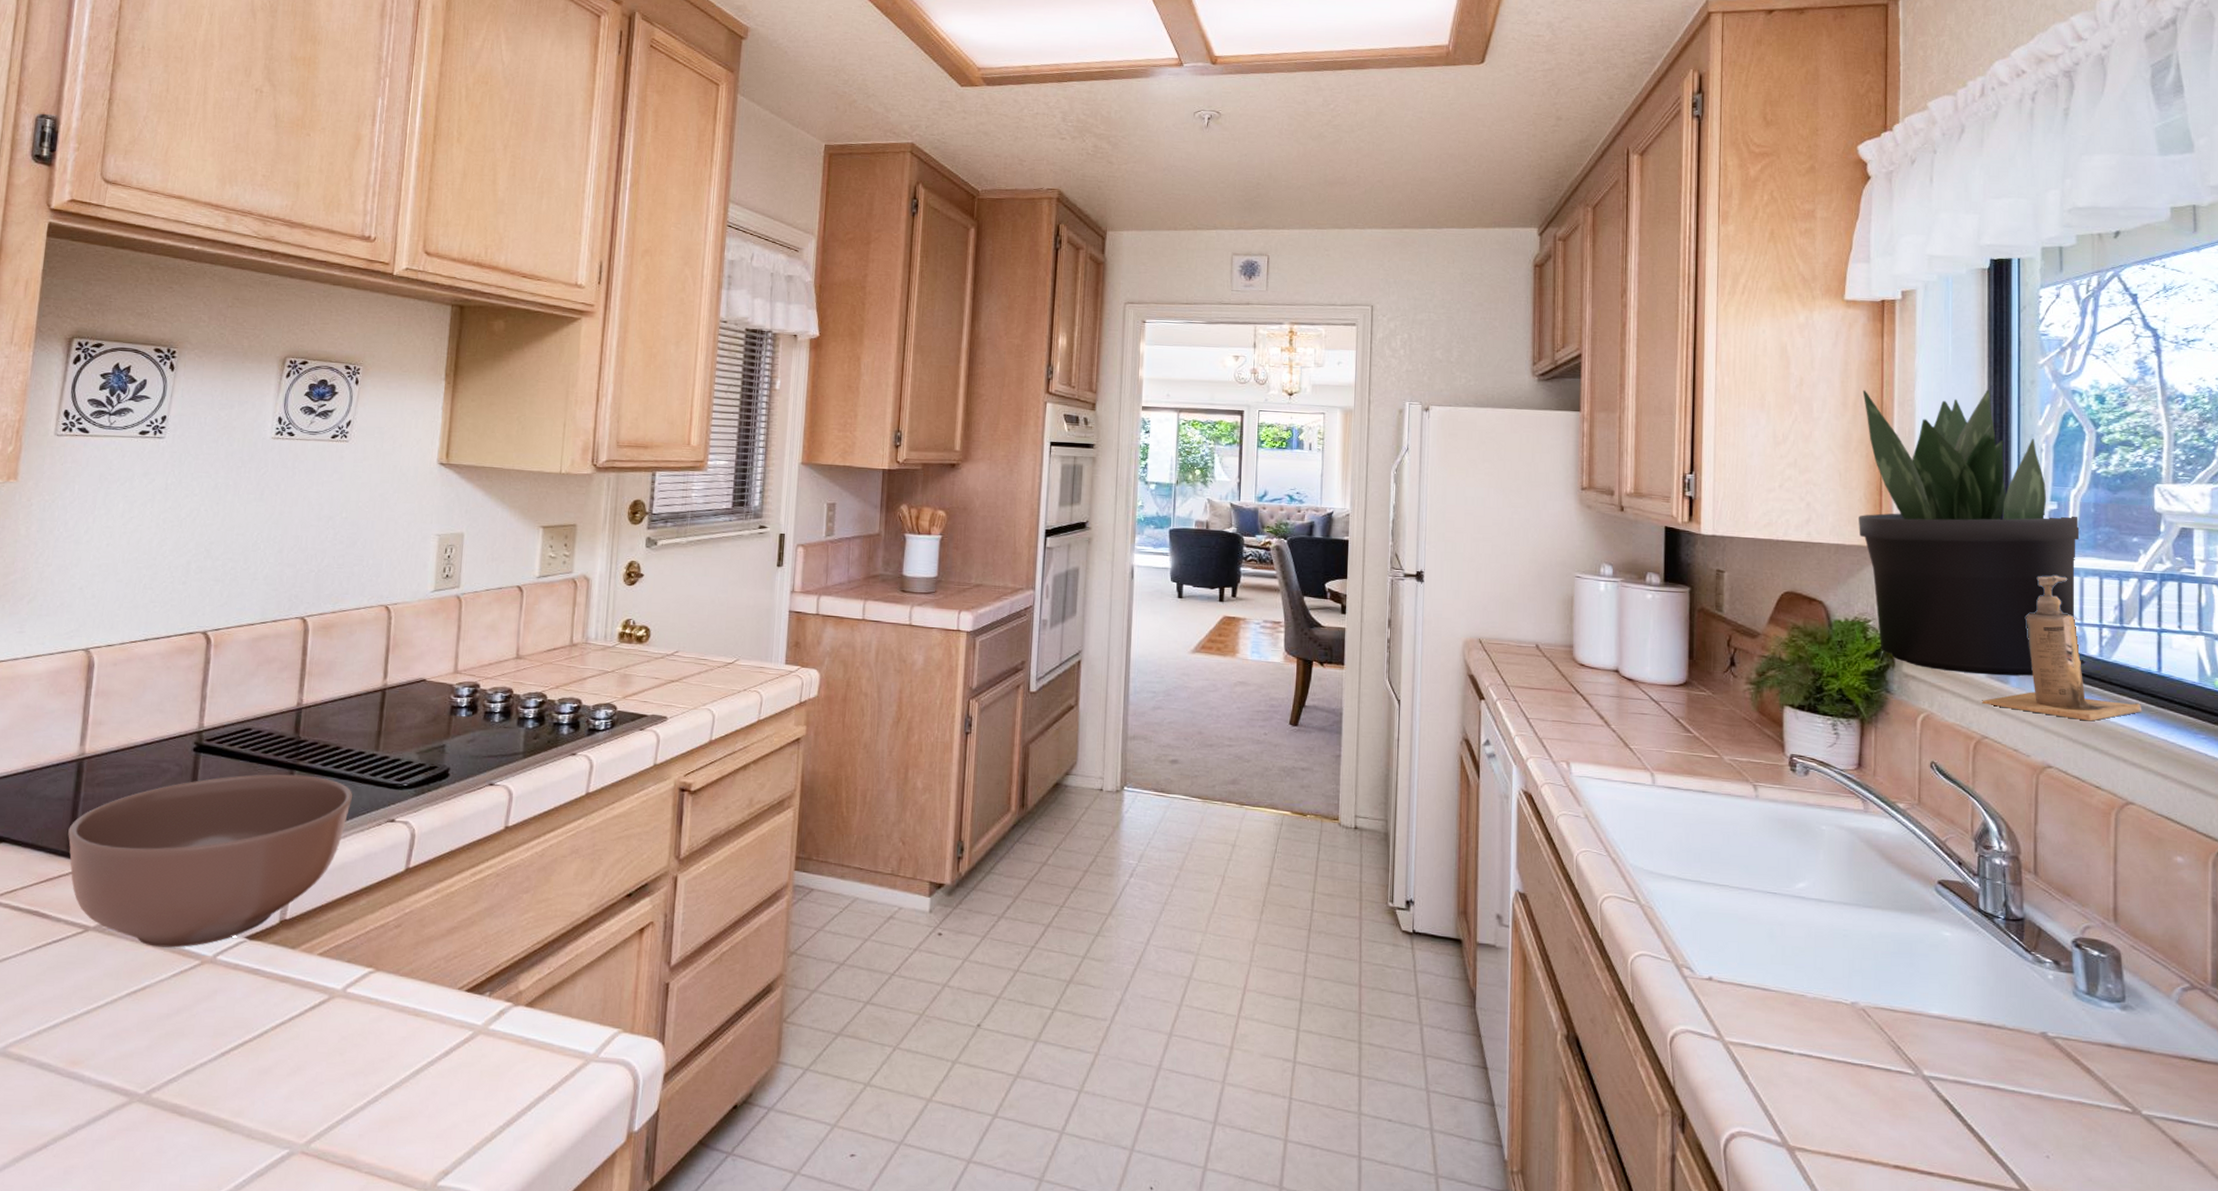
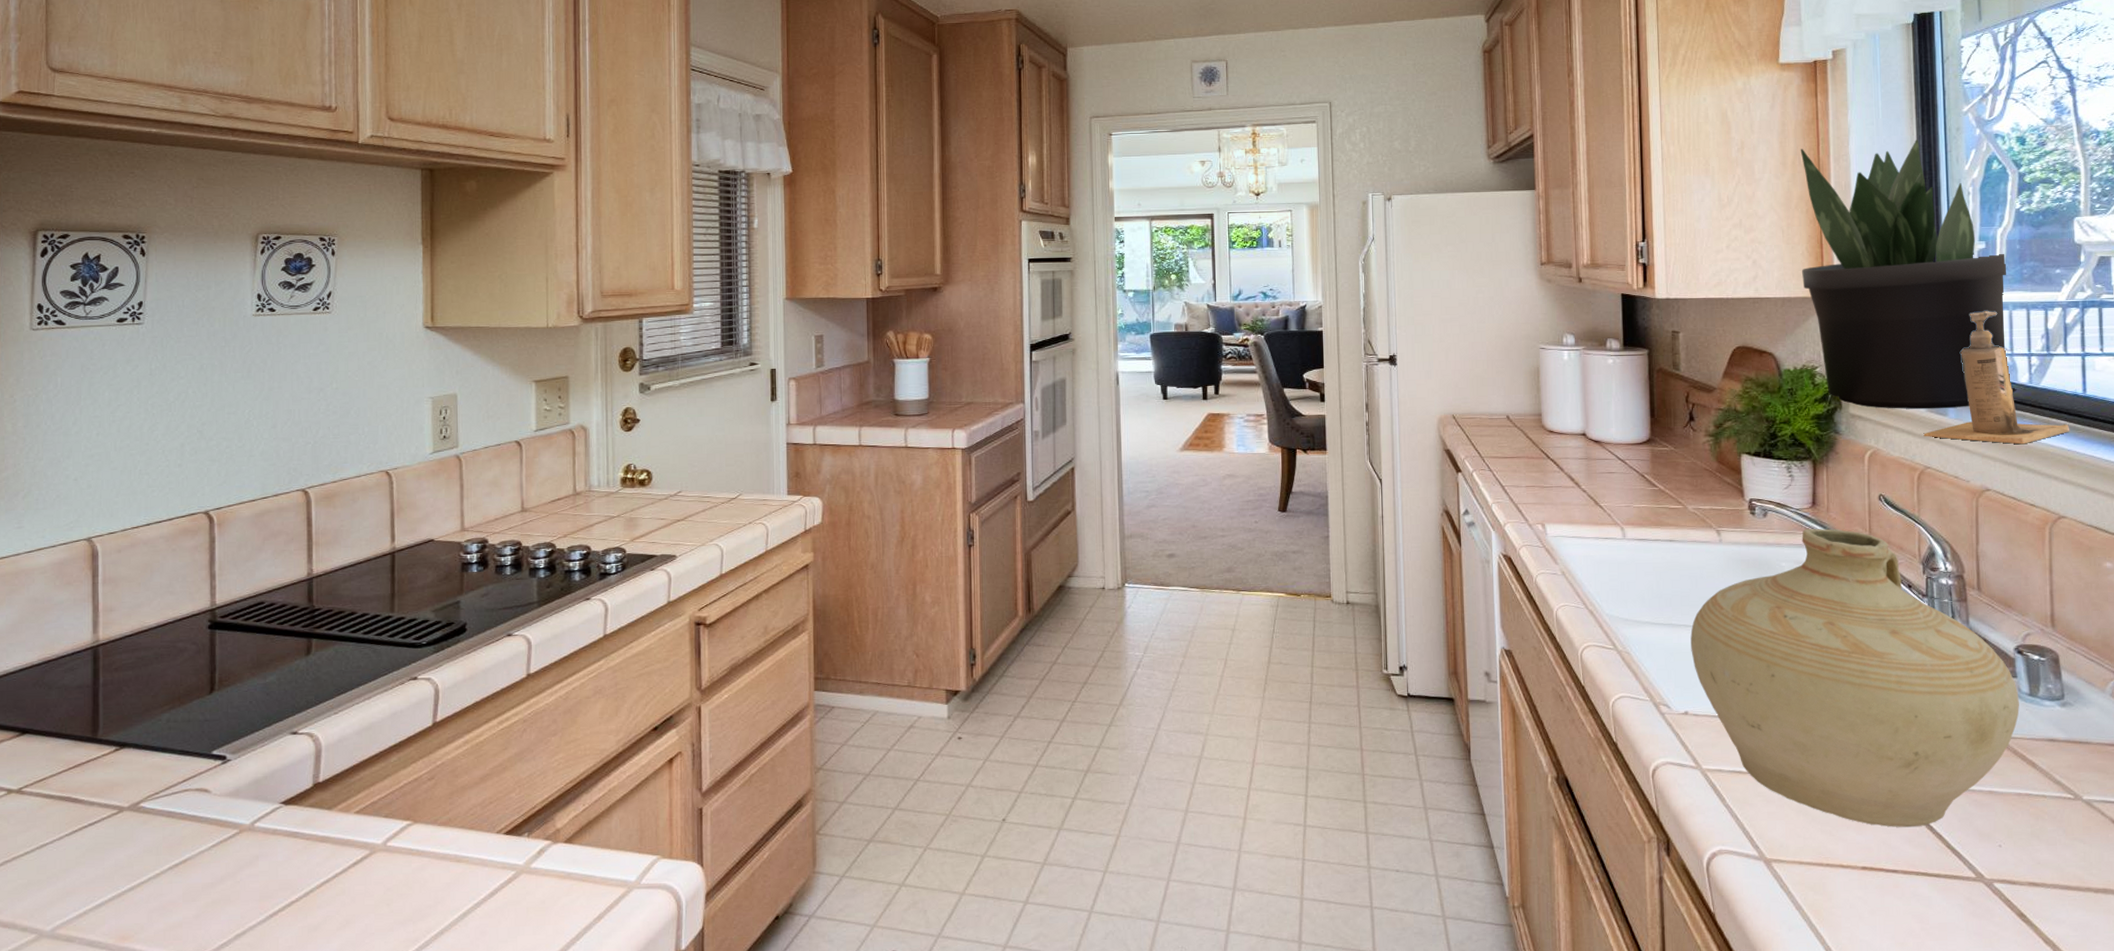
bowl: present [68,774,353,948] -> none [91,642,373,820]
ceramic jug: none [1719,791,2075,1127] -> present [1690,528,2019,828]

